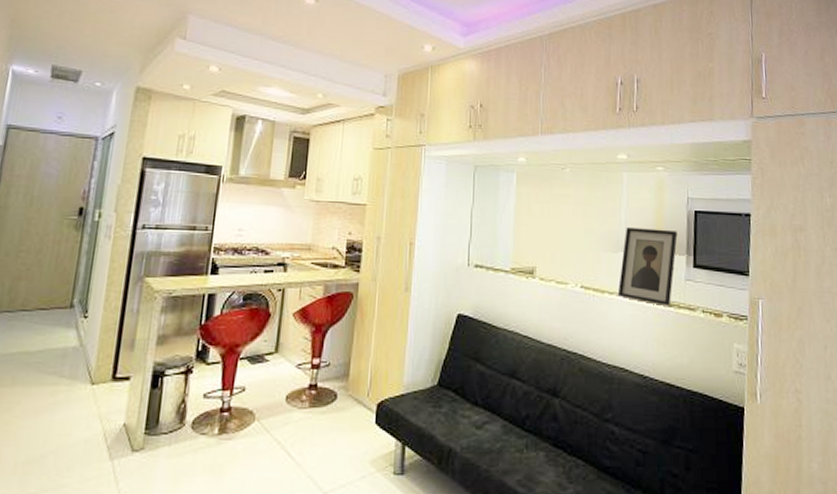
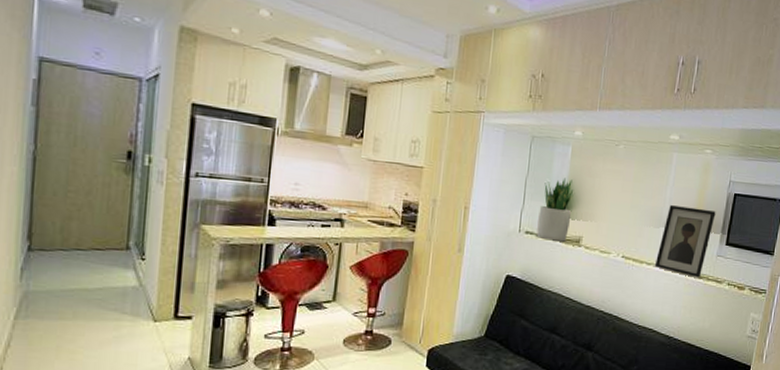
planter: none [487,206,523,274] -> present [536,178,574,242]

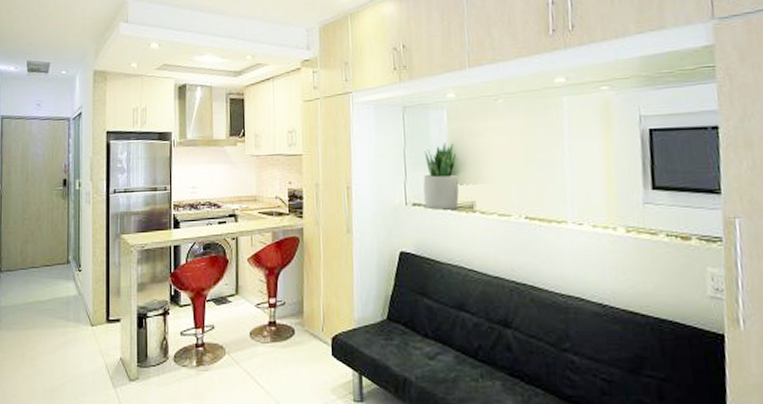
picture frame: present [654,205,716,278] -> none [566,152,631,232]

